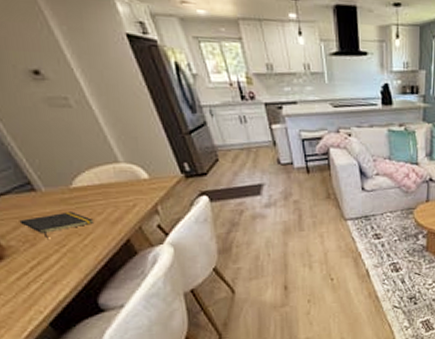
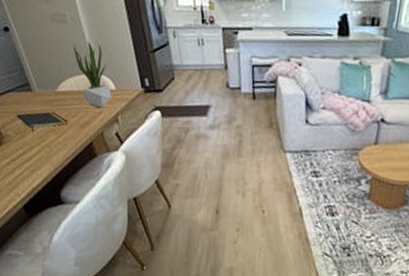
potted plant: none [84,127,146,201] -> present [73,41,112,108]

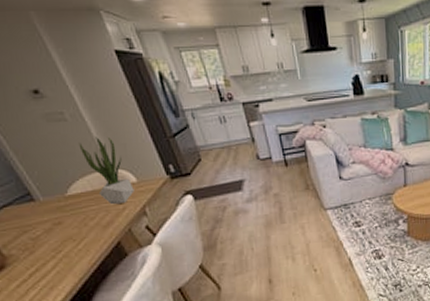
notepad: present [16,111,69,133] -> none [19,218,88,246]

